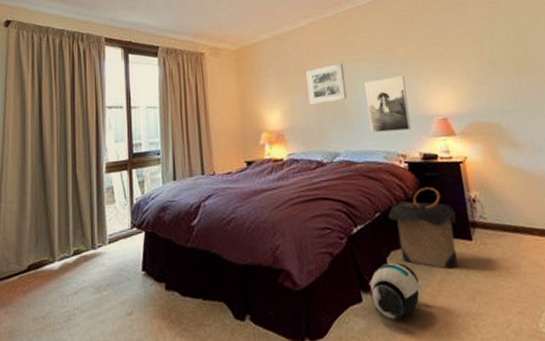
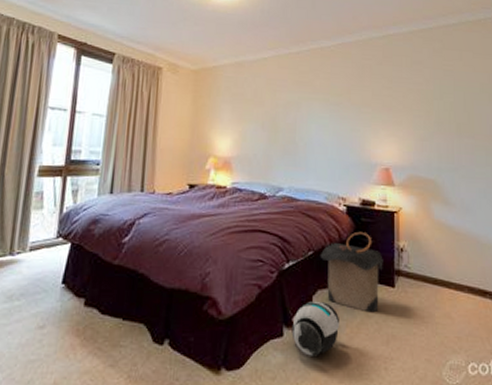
wall art: present [306,63,348,104] -> none [261,100,300,137]
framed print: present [364,75,411,133] -> none [315,121,355,176]

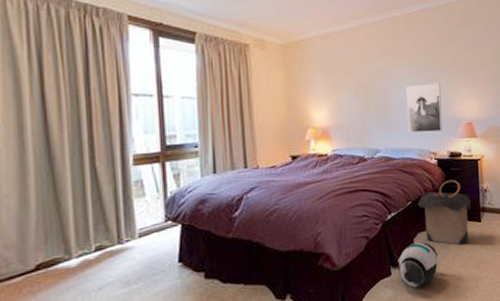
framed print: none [315,121,355,176] -> present [406,83,442,133]

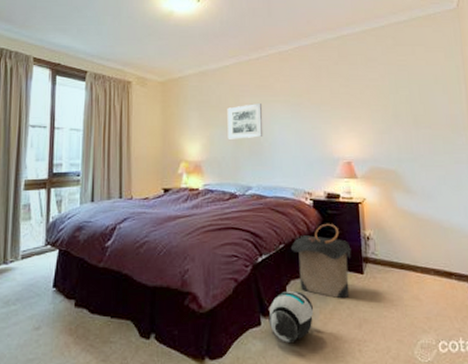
wall art: none [353,67,390,104] -> present [227,104,263,139]
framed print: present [406,83,442,133] -> none [280,120,318,171]

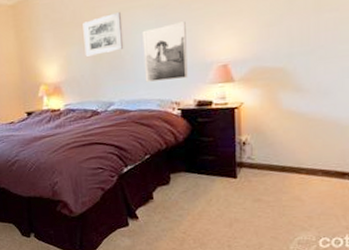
robot vacuum: present [268,291,314,342] -> none [136,196,182,239]
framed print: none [280,120,318,171] -> present [142,21,188,82]
laundry hamper: present [290,223,351,299] -> none [157,131,224,202]

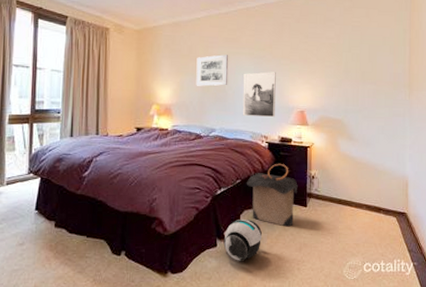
robot vacuum: none [136,196,182,239] -> present [223,220,263,261]
laundry hamper: none [157,131,224,202] -> present [246,163,298,227]

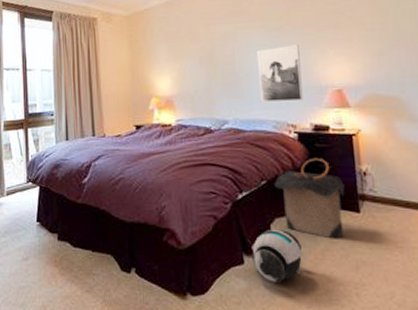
wall art: present [196,54,229,86] -> none [197,31,239,72]

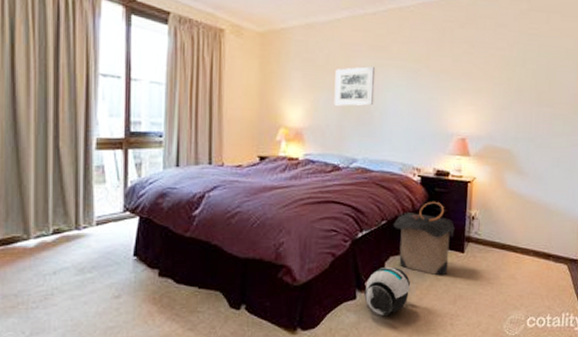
wall art: none [197,31,239,72] -> present [334,66,376,106]
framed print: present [256,44,303,102] -> none [390,89,434,146]

